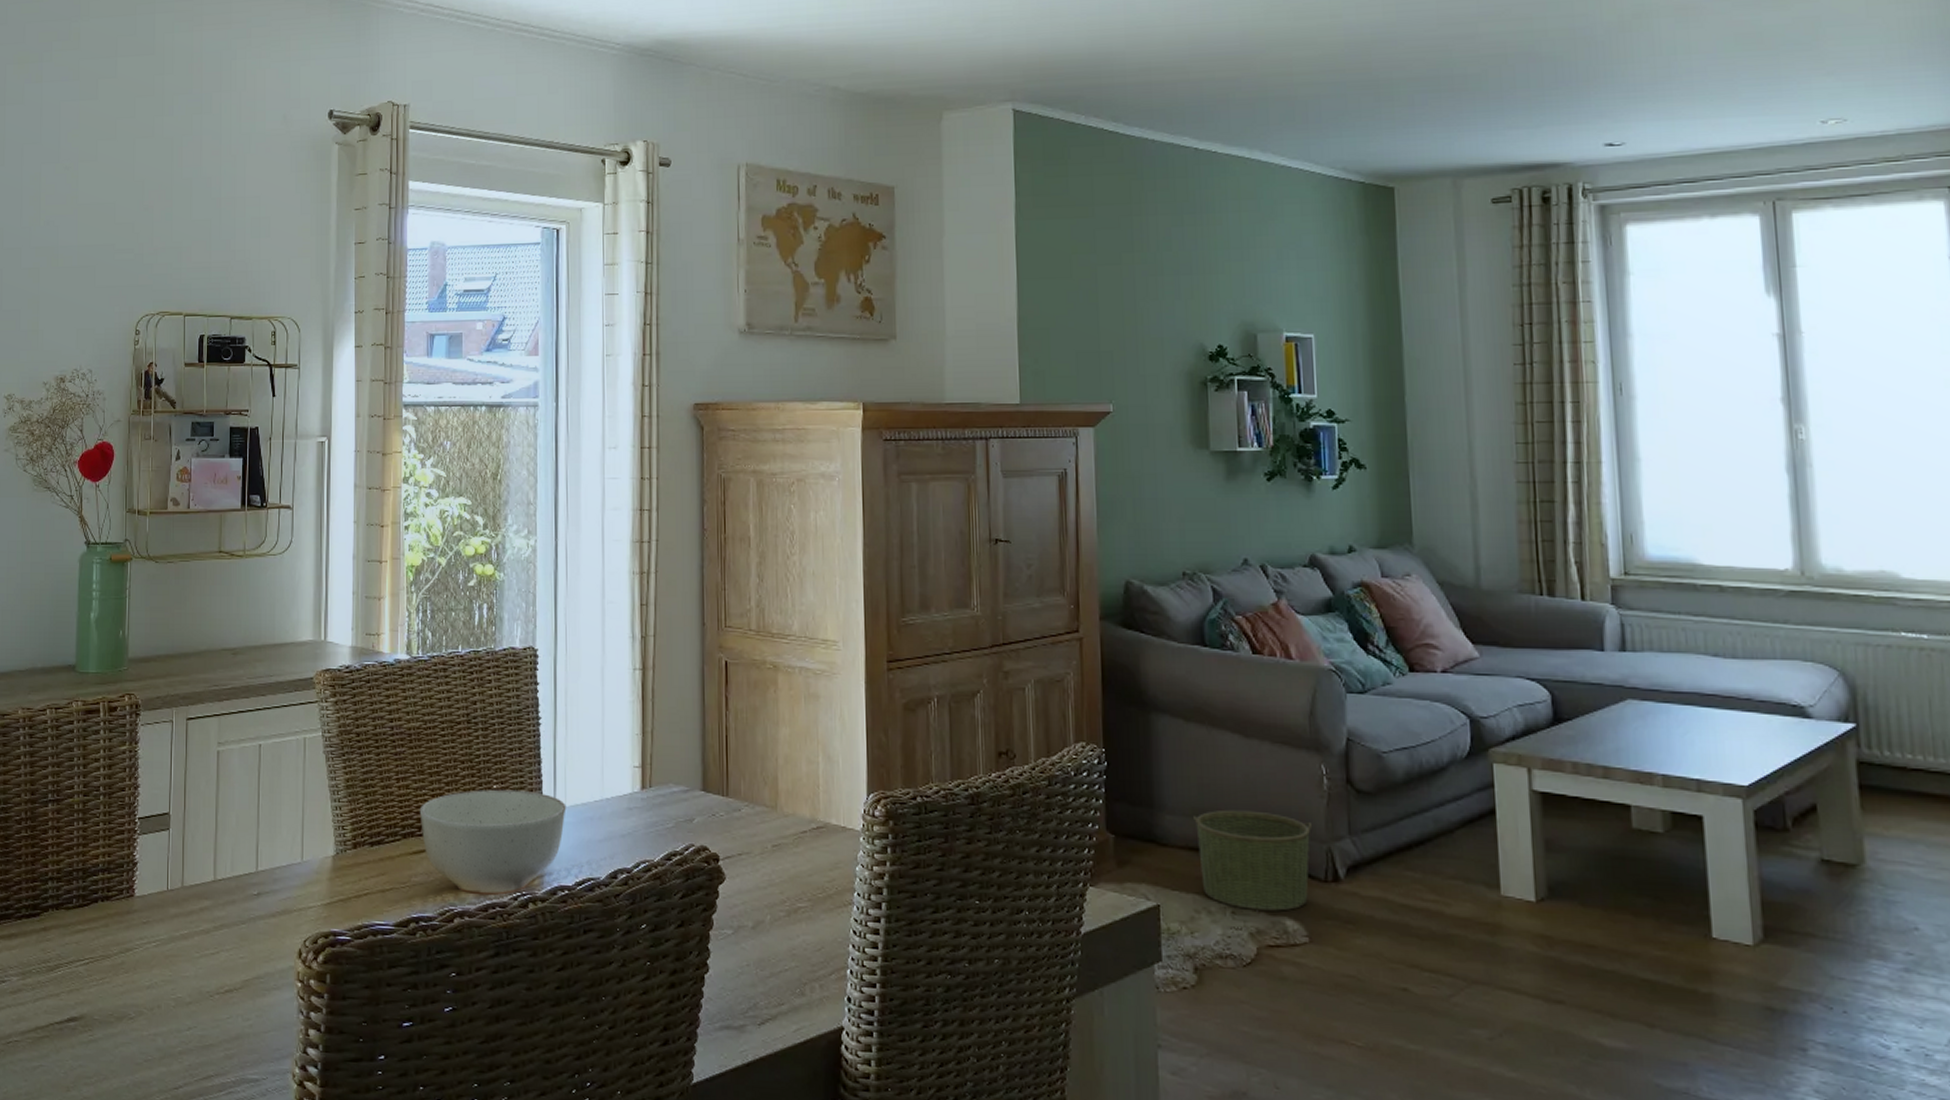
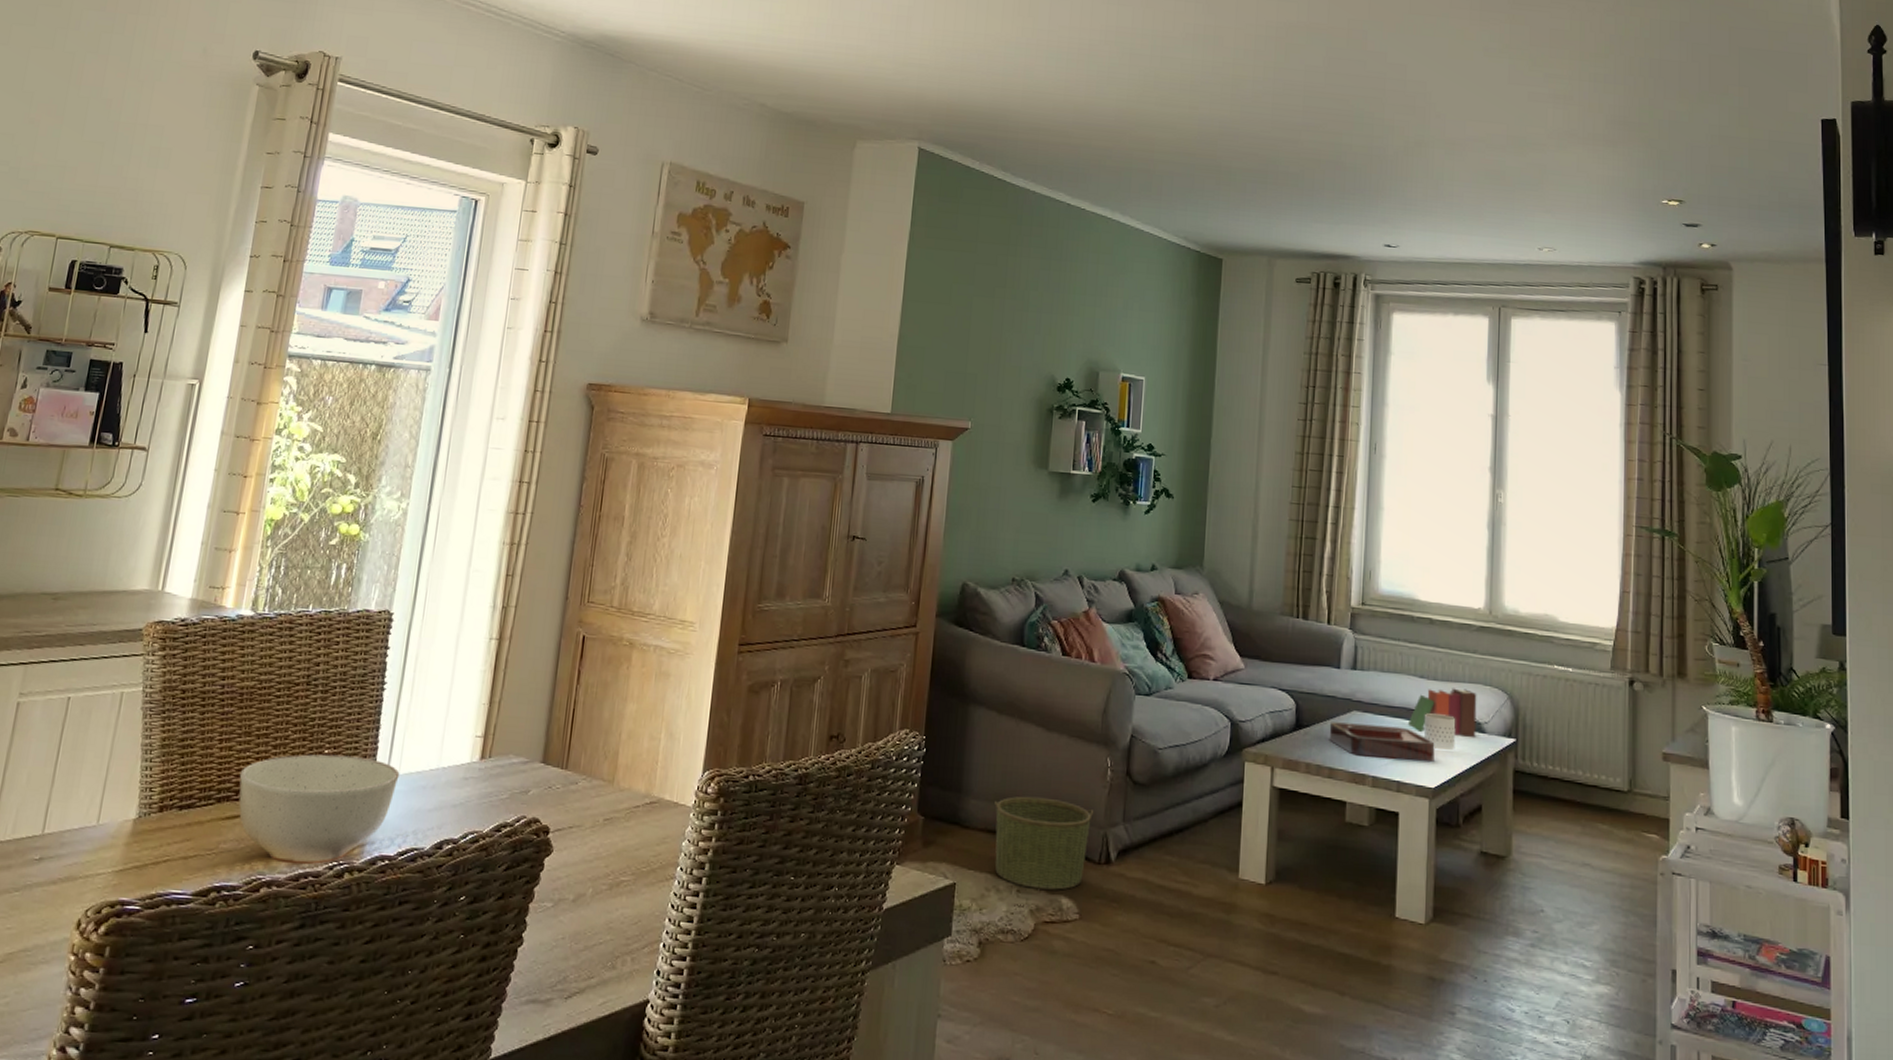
decorative tray: none [1597,713,1744,755] -> present [1329,722,1435,762]
books: none [1702,666,1799,725] -> present [1407,688,1477,738]
mug: none [1723,698,1772,742] -> present [1423,713,1456,751]

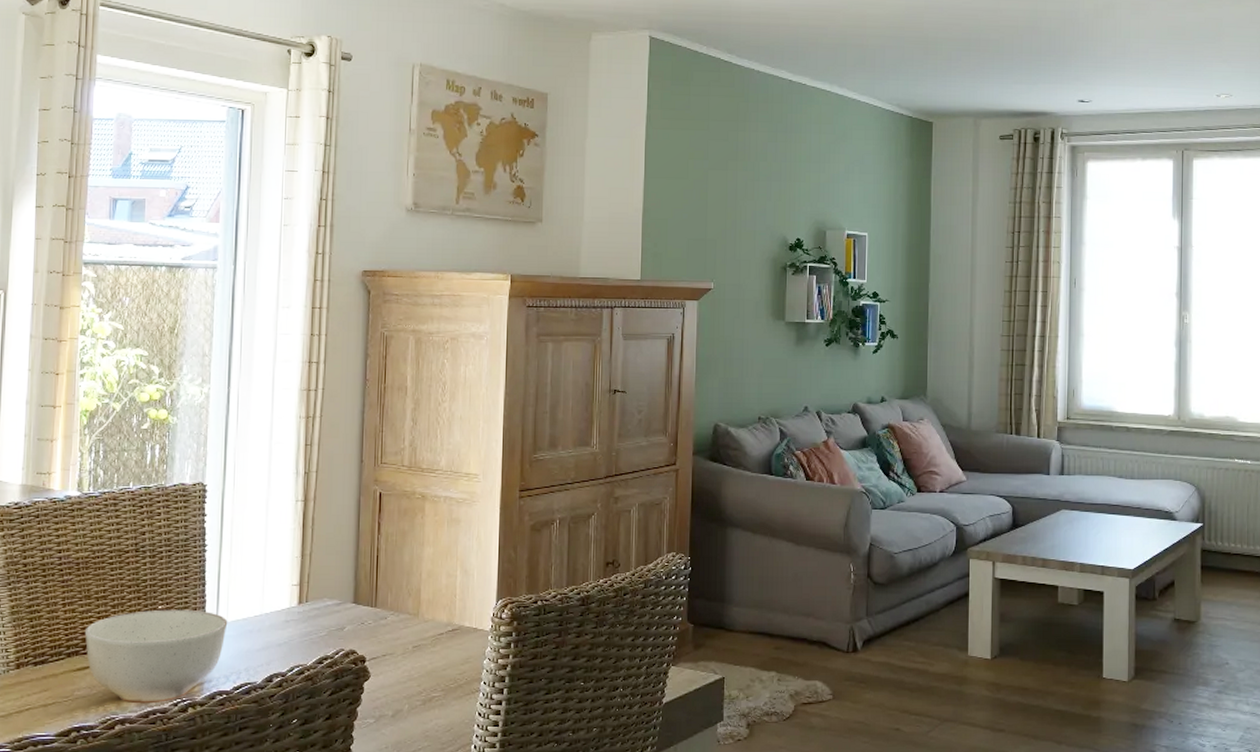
basket: present [995,796,1094,890] -> none [754,601,841,677]
decorative tray: present [1329,722,1435,762] -> none [1041,520,1133,547]
books: present [1407,688,1477,738] -> none [1109,484,1169,526]
mug: present [1423,713,1456,751] -> none [1123,507,1151,538]

